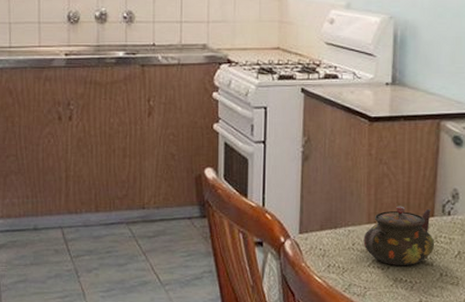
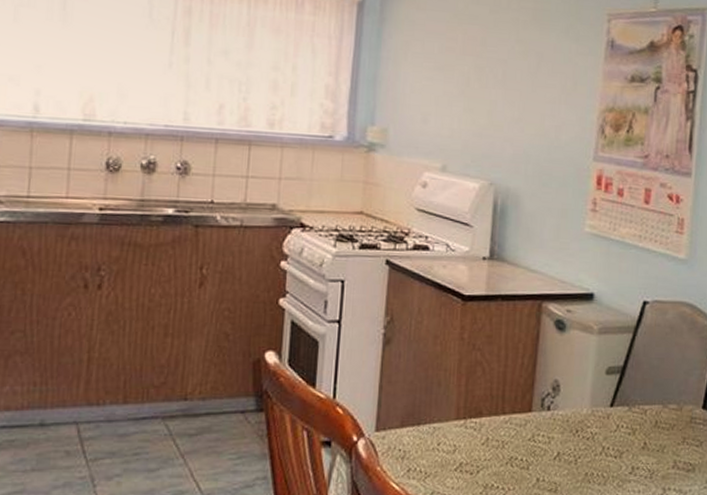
teapot: present [363,206,435,265] -> none [450,399,532,469]

